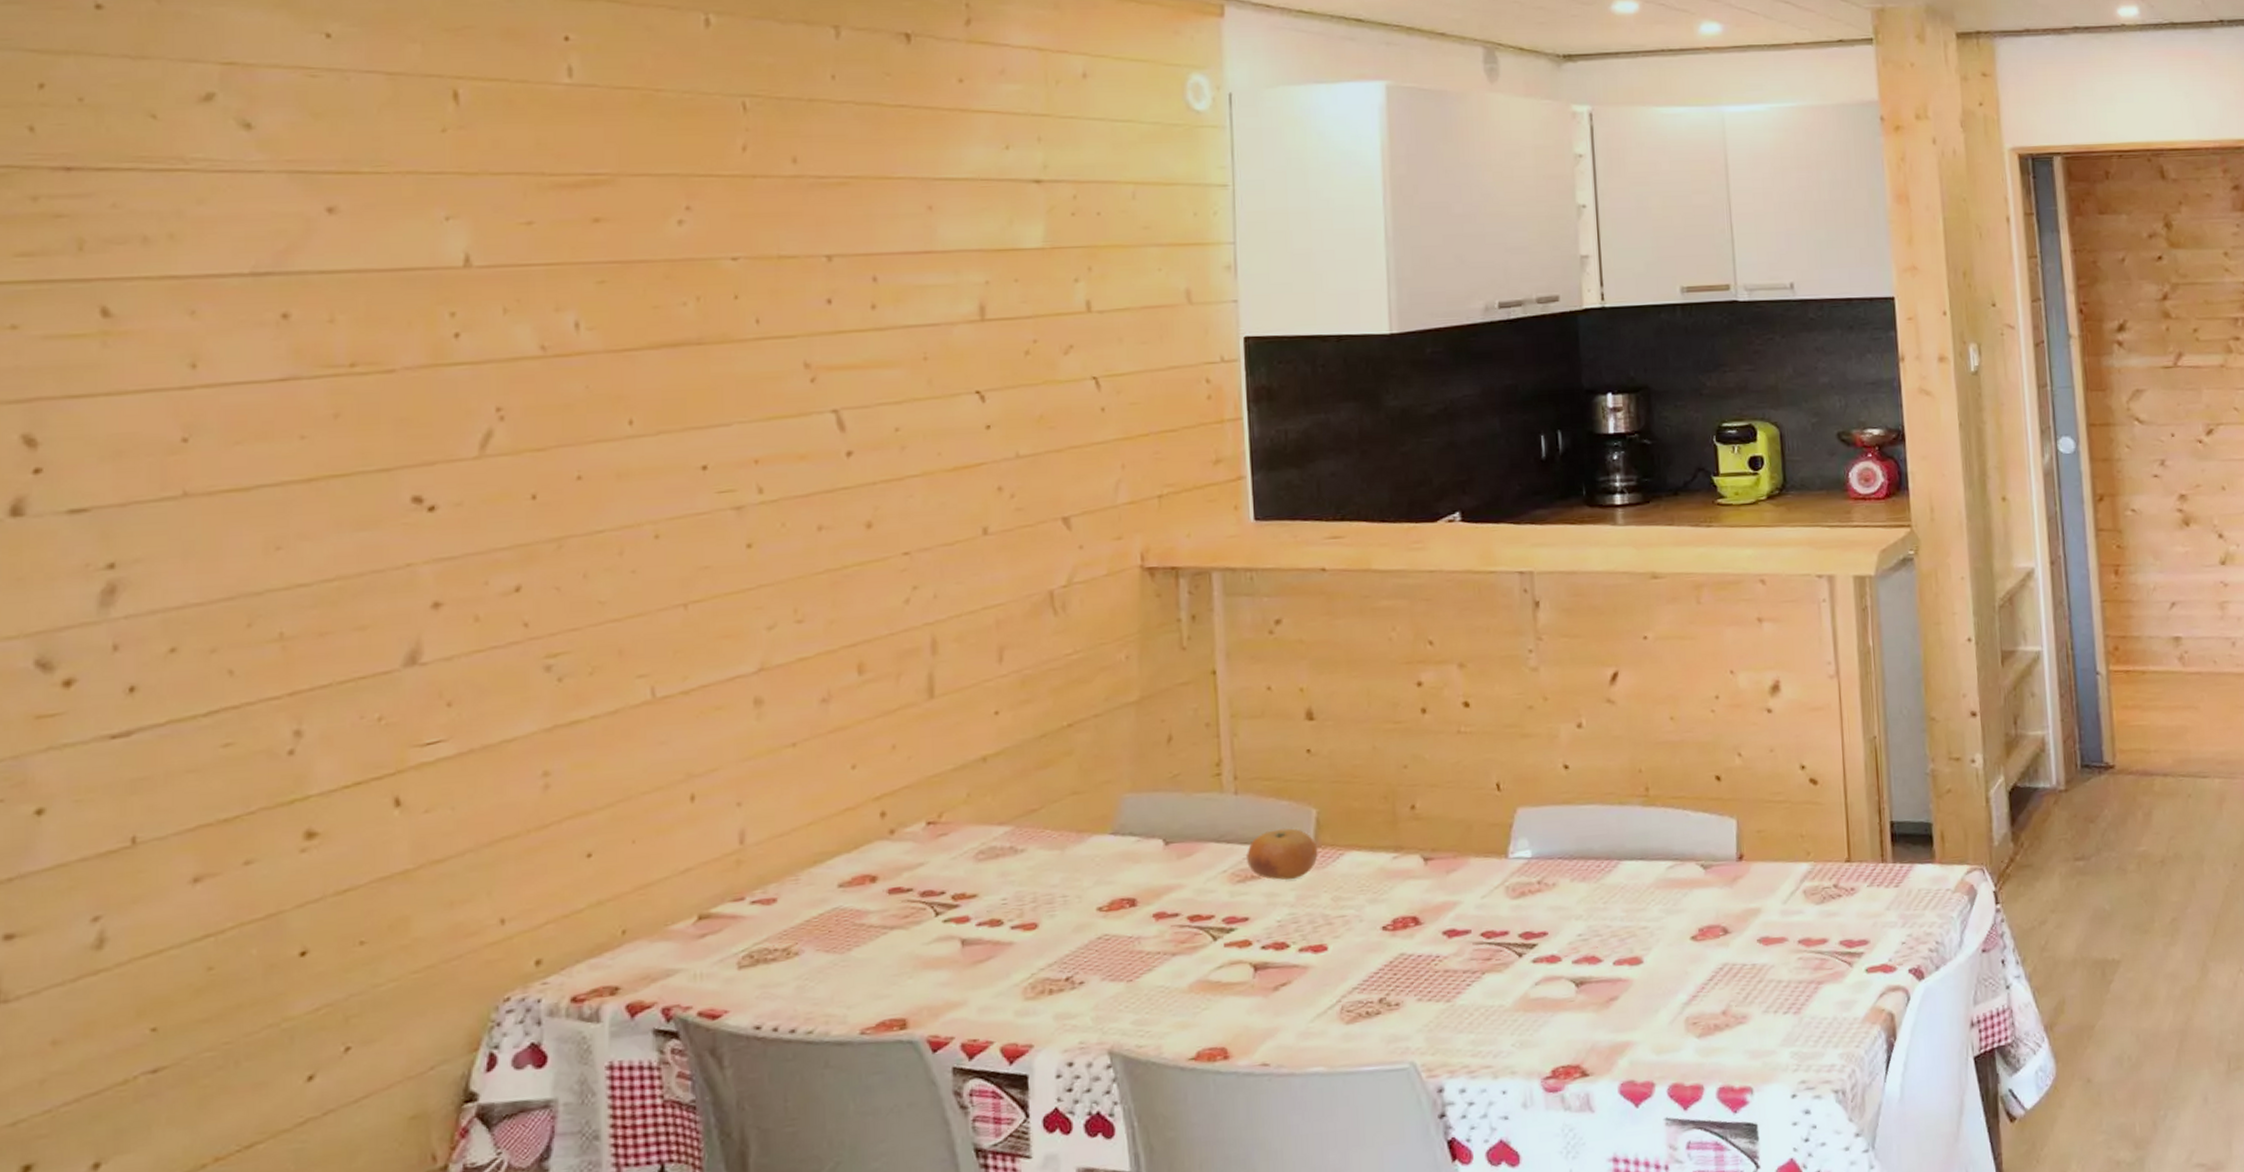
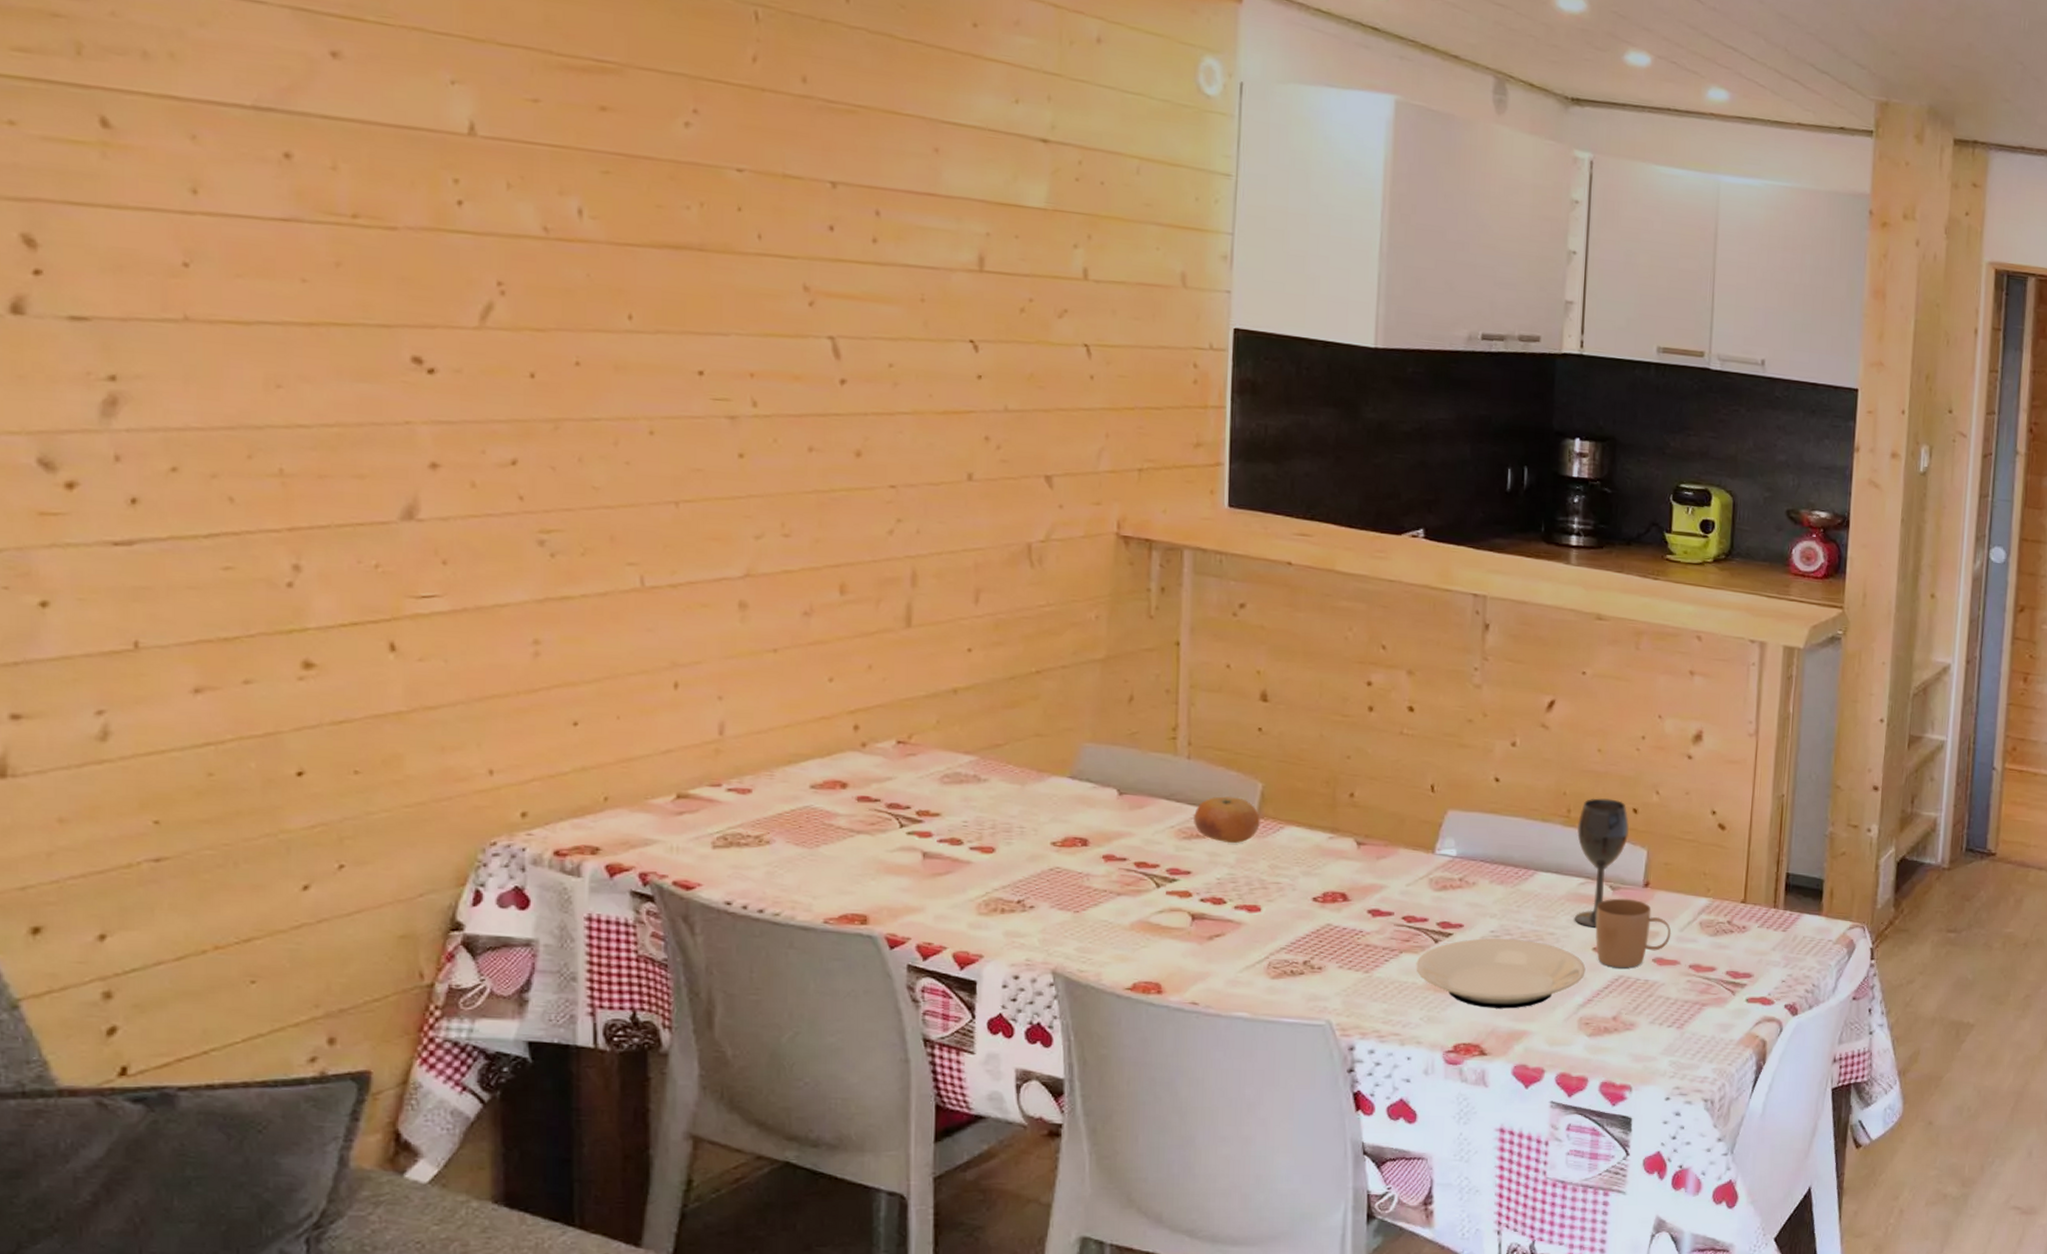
plate: none [1501,939,1686,1023] -> present [1416,938,1586,1009]
wine glass: none [1657,769,1715,915] -> present [1574,798,1629,928]
mug: none [1689,876,1774,955] -> present [1595,898,1672,968]

